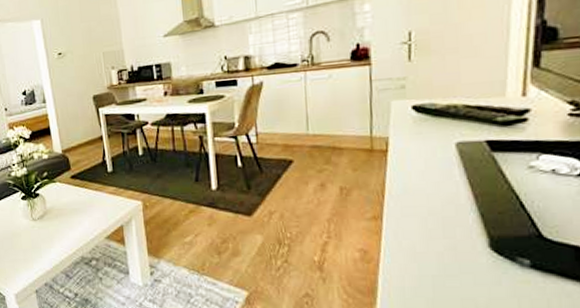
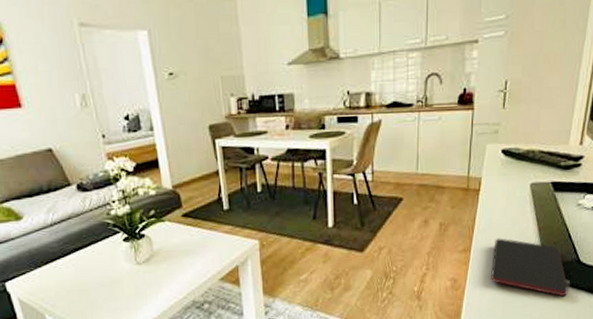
smartphone: none [412,205,529,280] -> present [491,238,568,297]

